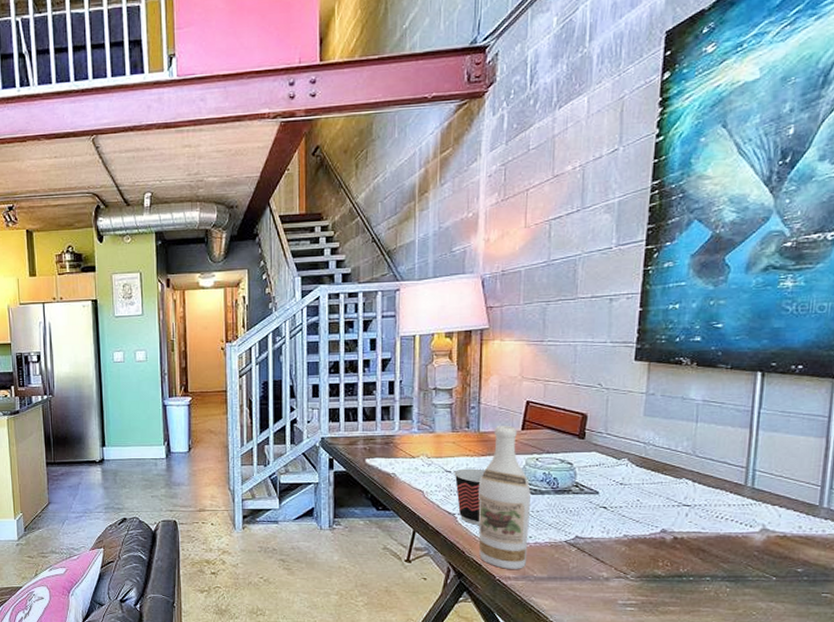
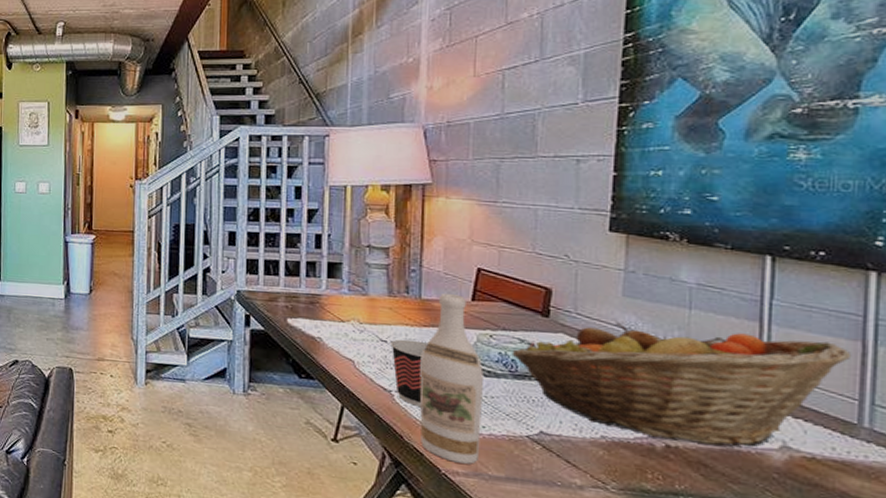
fruit basket: none [554,438,818,535] -> present [512,322,852,448]

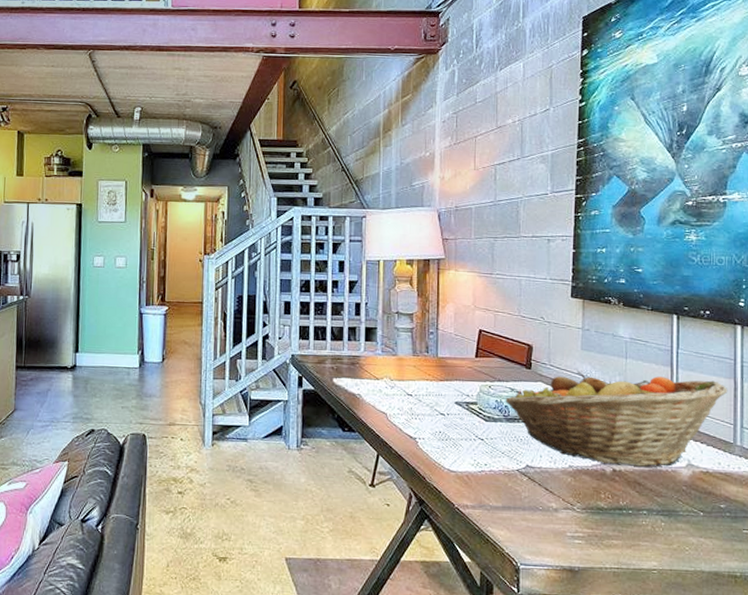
cup: present [390,339,428,407] -> none [415,392,443,450]
wine bottle: present [419,293,484,464] -> none [437,351,485,498]

